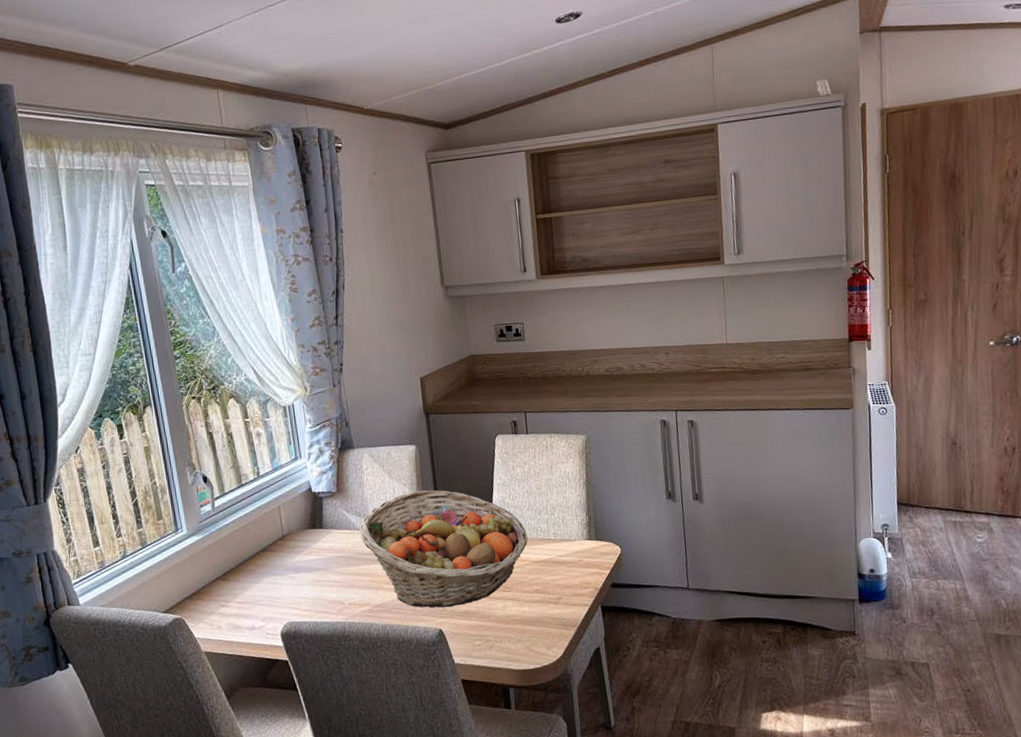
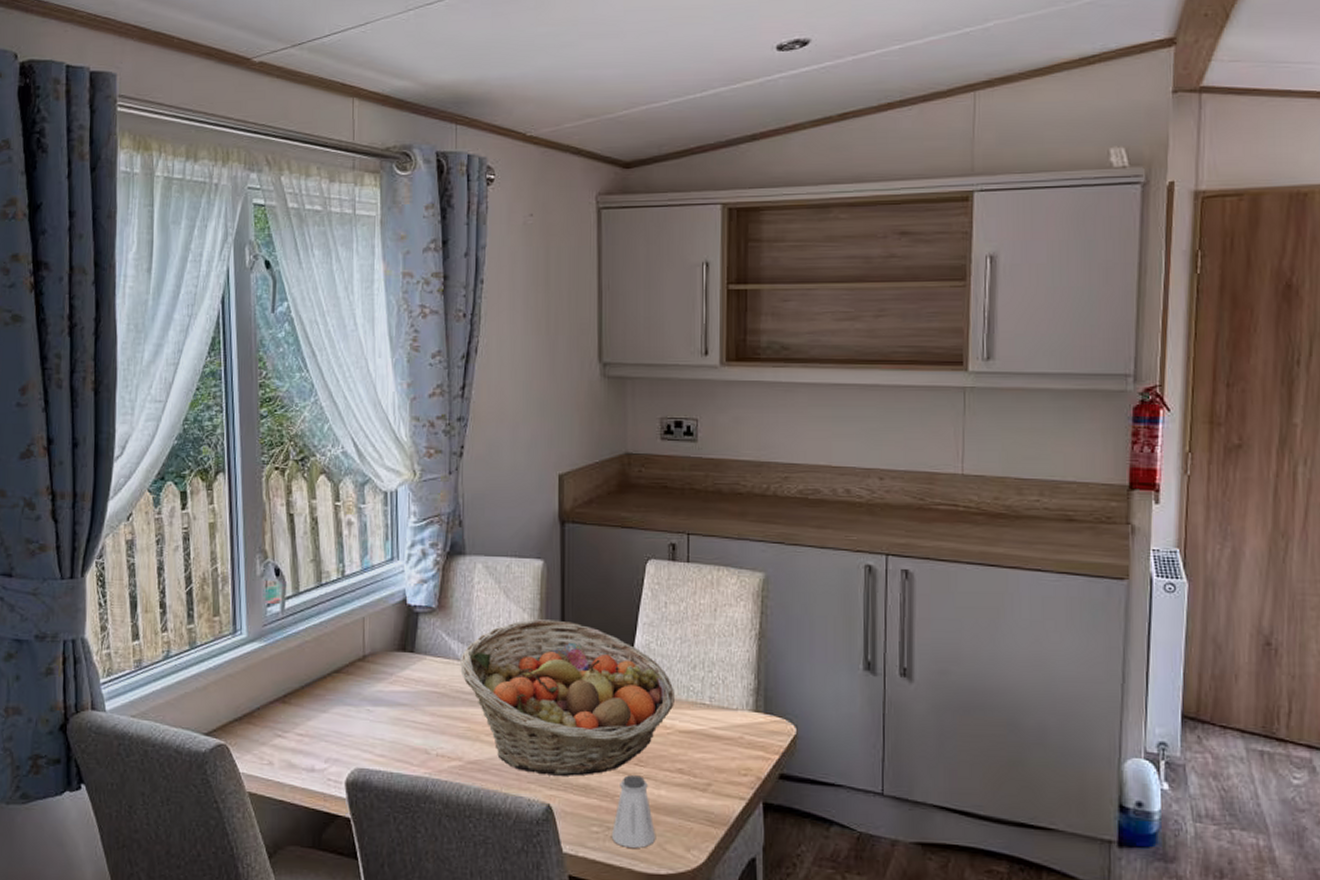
saltshaker: none [490,599,524,653] -> present [611,775,656,848]

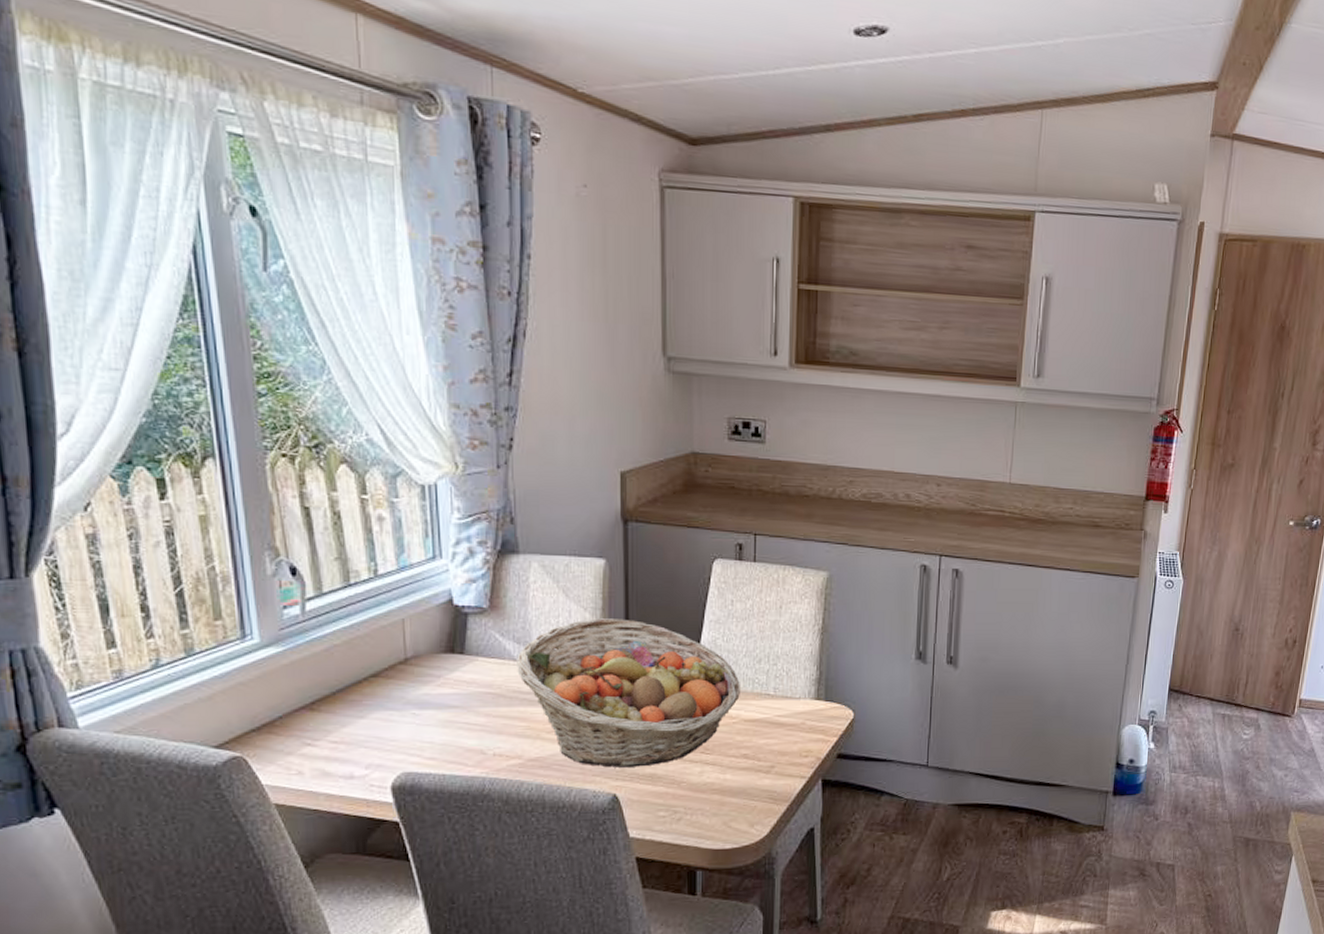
saltshaker: present [611,775,656,848] -> none [677,763,722,828]

